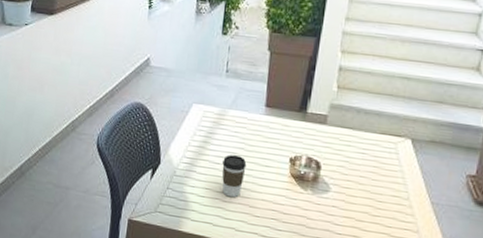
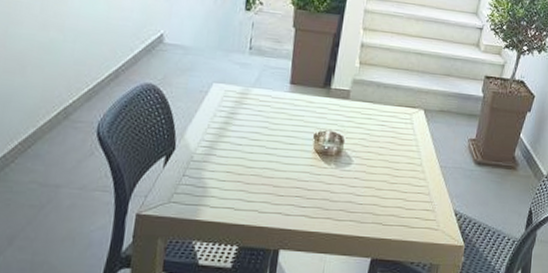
coffee cup: present [222,154,247,198] -> none [244,135,271,179]

